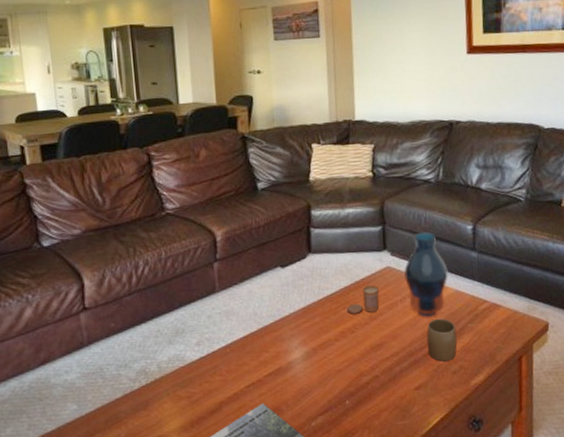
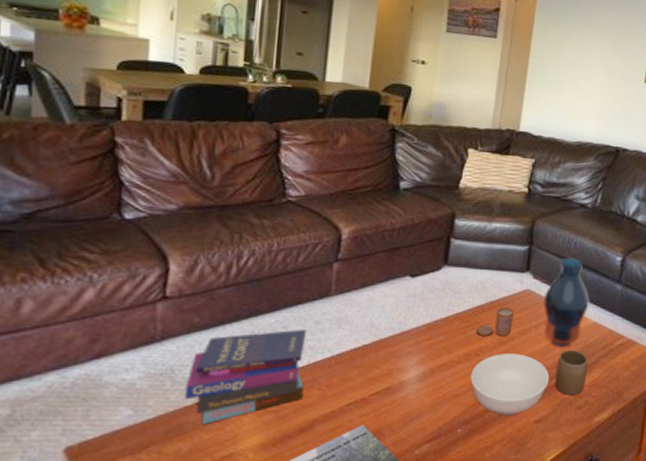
books: none [113,323,208,413] -> present [184,328,307,424]
bowl: none [349,327,422,386] -> present [470,353,550,416]

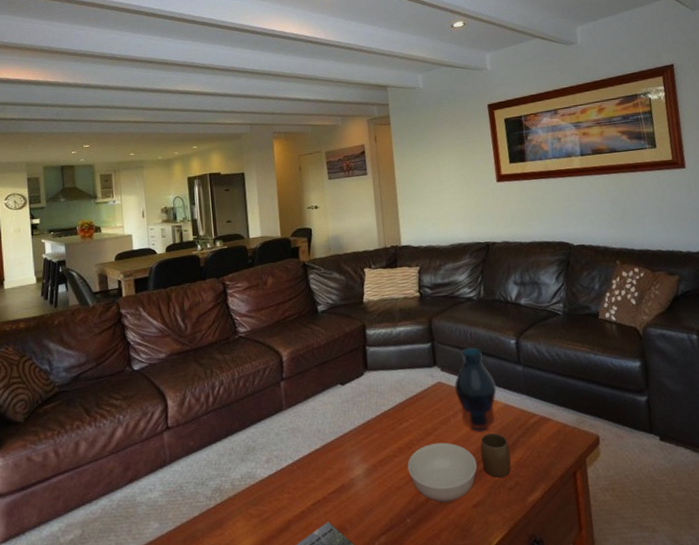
books: present [184,328,307,424] -> none [191,441,277,531]
candle: present [476,307,514,336] -> none [403,400,433,430]

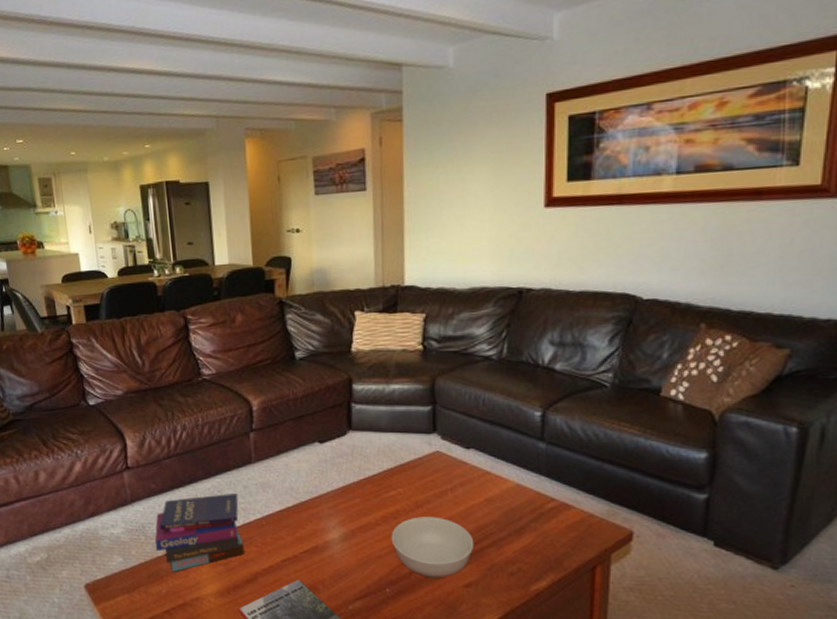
books: none [191,441,277,531] -> present [154,492,244,572]
vase: present [454,347,497,432] -> none [456,415,509,510]
mug: present [480,432,511,478] -> none [480,513,517,561]

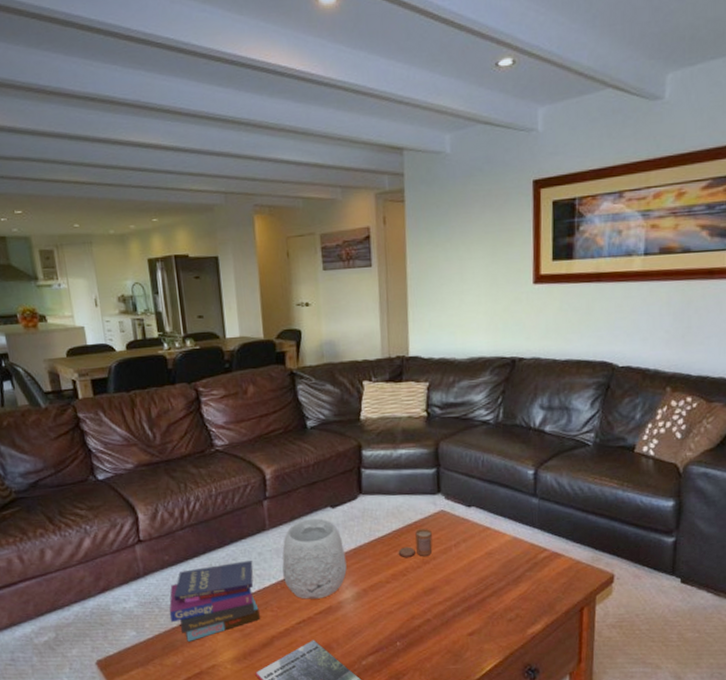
decorative planter: none [267,453,334,537] -> present [282,518,347,599]
candle: none [390,470,427,499] -> present [399,529,433,557]
bowl: present [391,517,474,578] -> none [400,571,477,630]

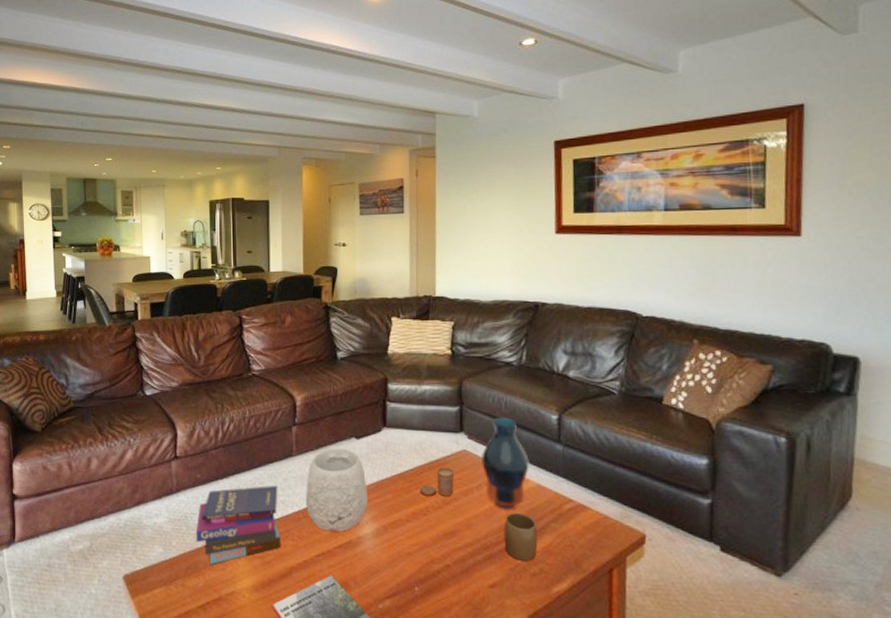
vase: none [459,475,506,563] -> present [482,417,529,509]
mug: none [481,565,514,609] -> present [504,512,538,561]

